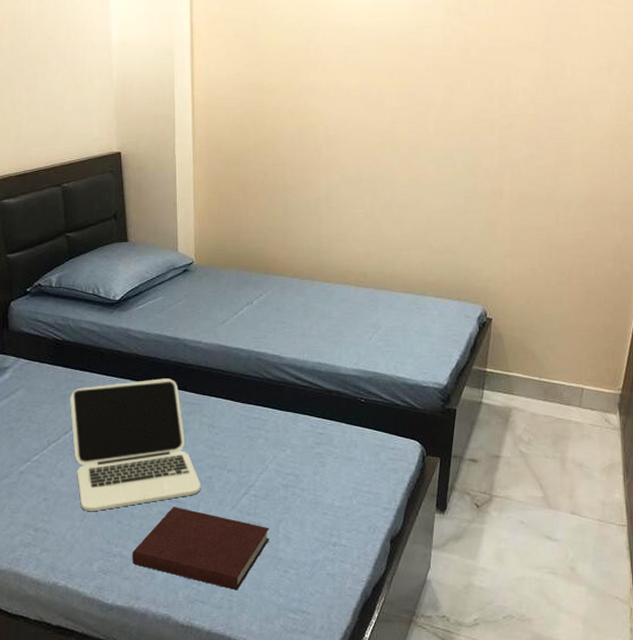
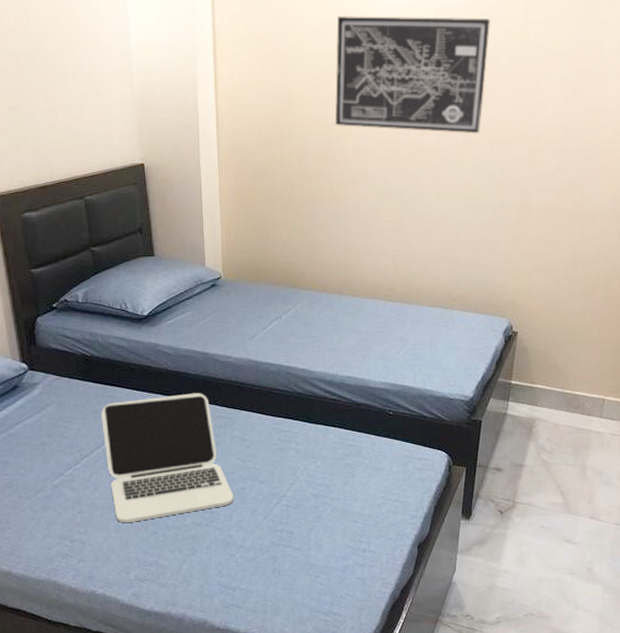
notebook: present [132,507,269,591] -> none [168,517,301,595]
wall art: none [308,11,460,123] -> present [335,15,490,134]

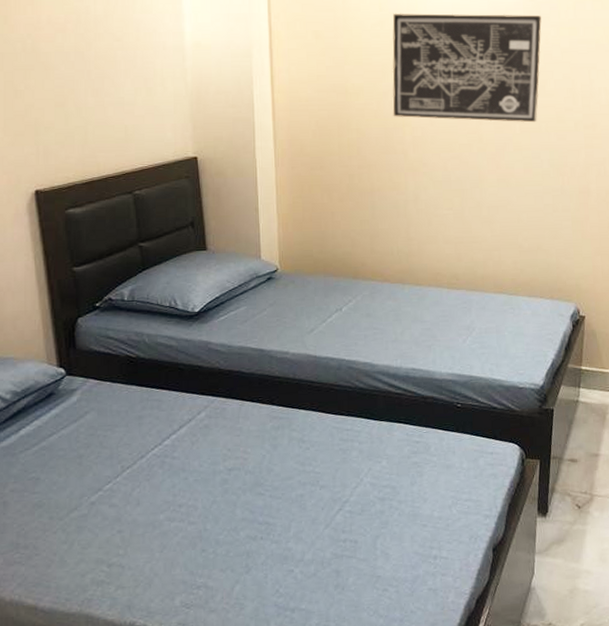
laptop: present [101,393,234,524] -> none [146,392,292,542]

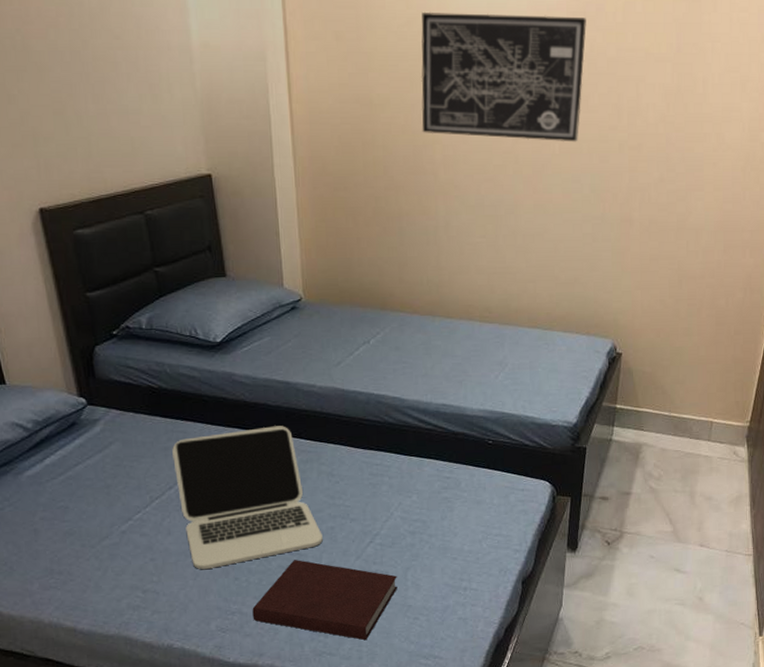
laptop: none [146,392,292,542] -> present [172,426,323,570]
notebook: none [218,529,367,615] -> present [252,560,398,641]

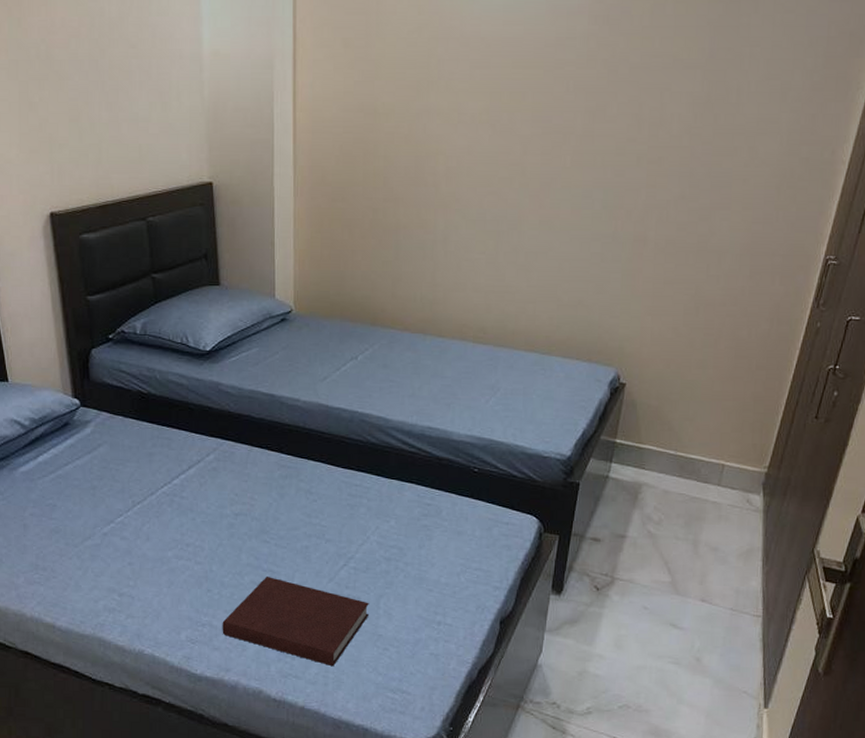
laptop: present [172,426,323,570] -> none [156,438,296,579]
wall art: present [421,11,586,142] -> none [426,17,609,155]

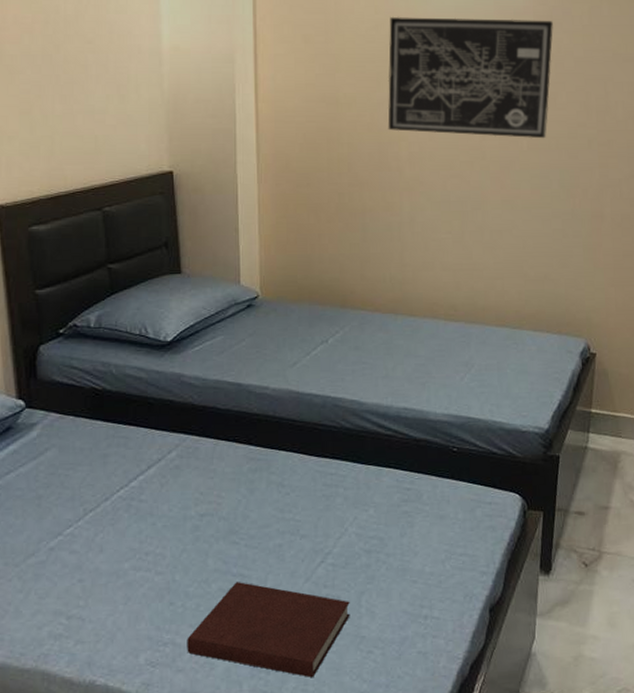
wall art: none [426,17,609,155] -> present [388,16,553,139]

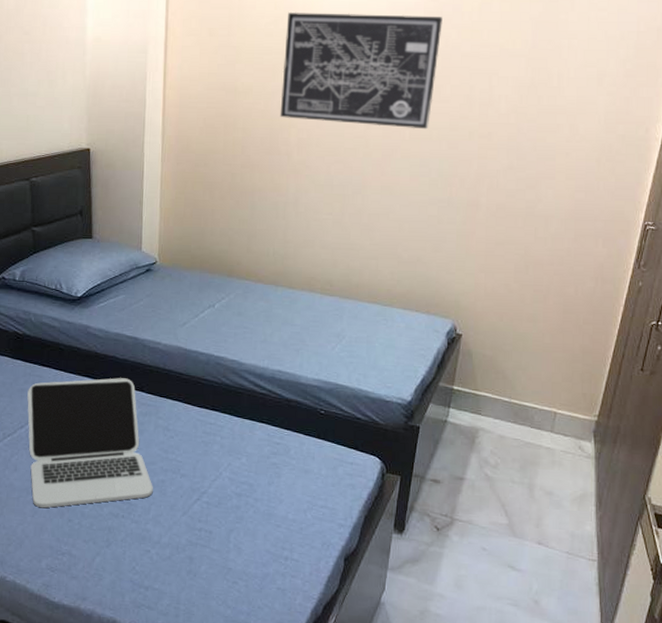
laptop: none [112,431,269,593] -> present [27,378,153,509]
notebook: present [187,582,350,678] -> none [80,508,220,599]

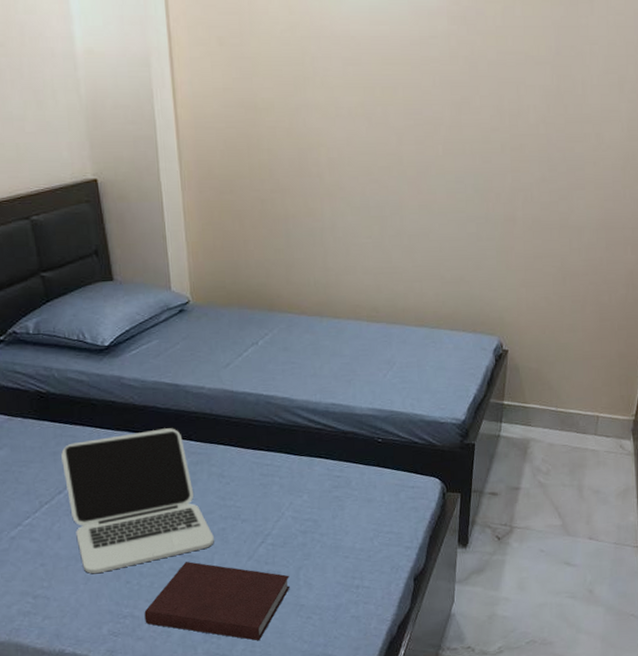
notebook: none [80,508,220,599] -> present [144,561,290,641]
wall art: present [280,11,443,130] -> none [304,17,467,144]

